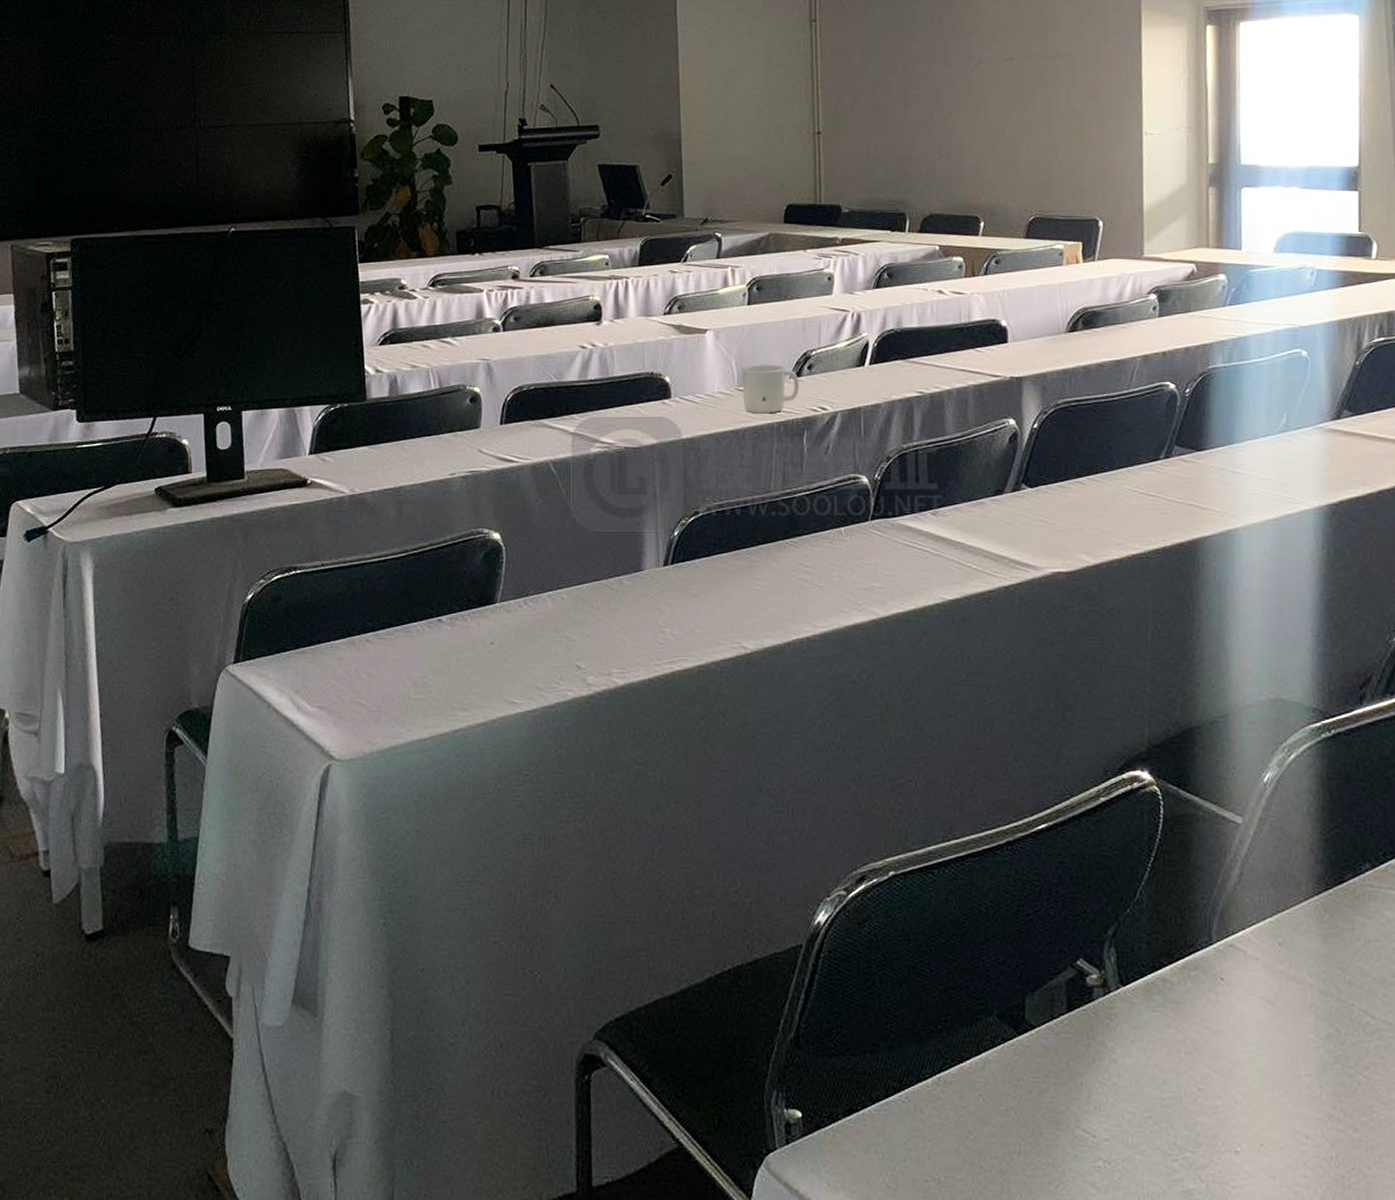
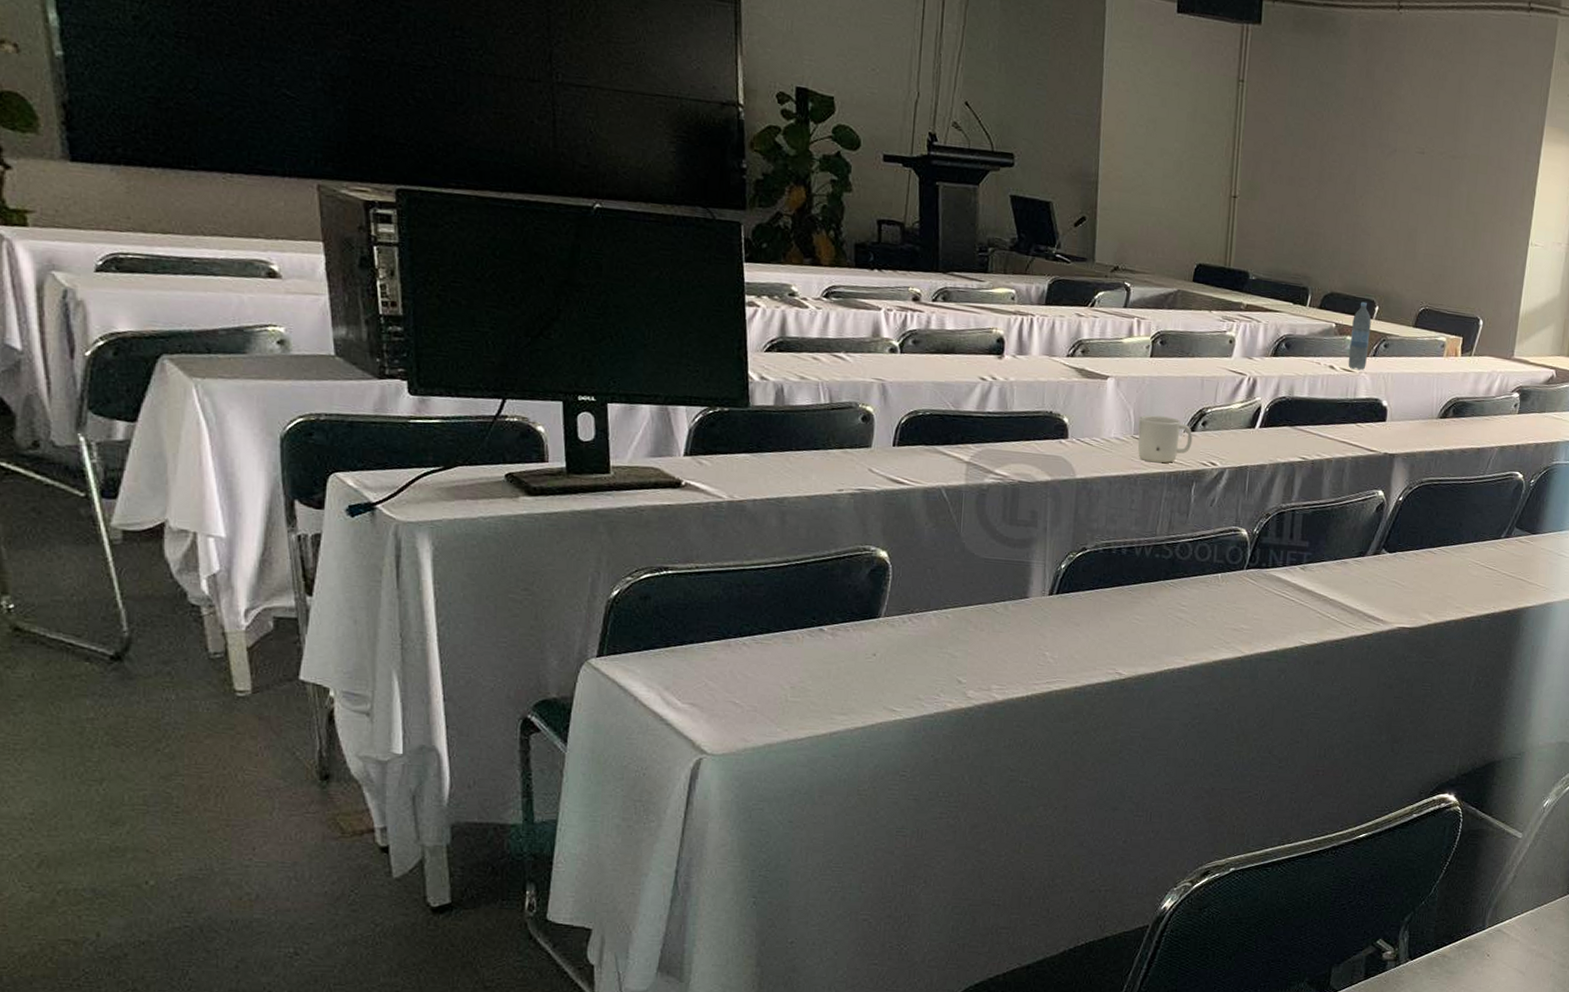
water bottle: none [957,219,978,292] -> present [1348,301,1371,371]

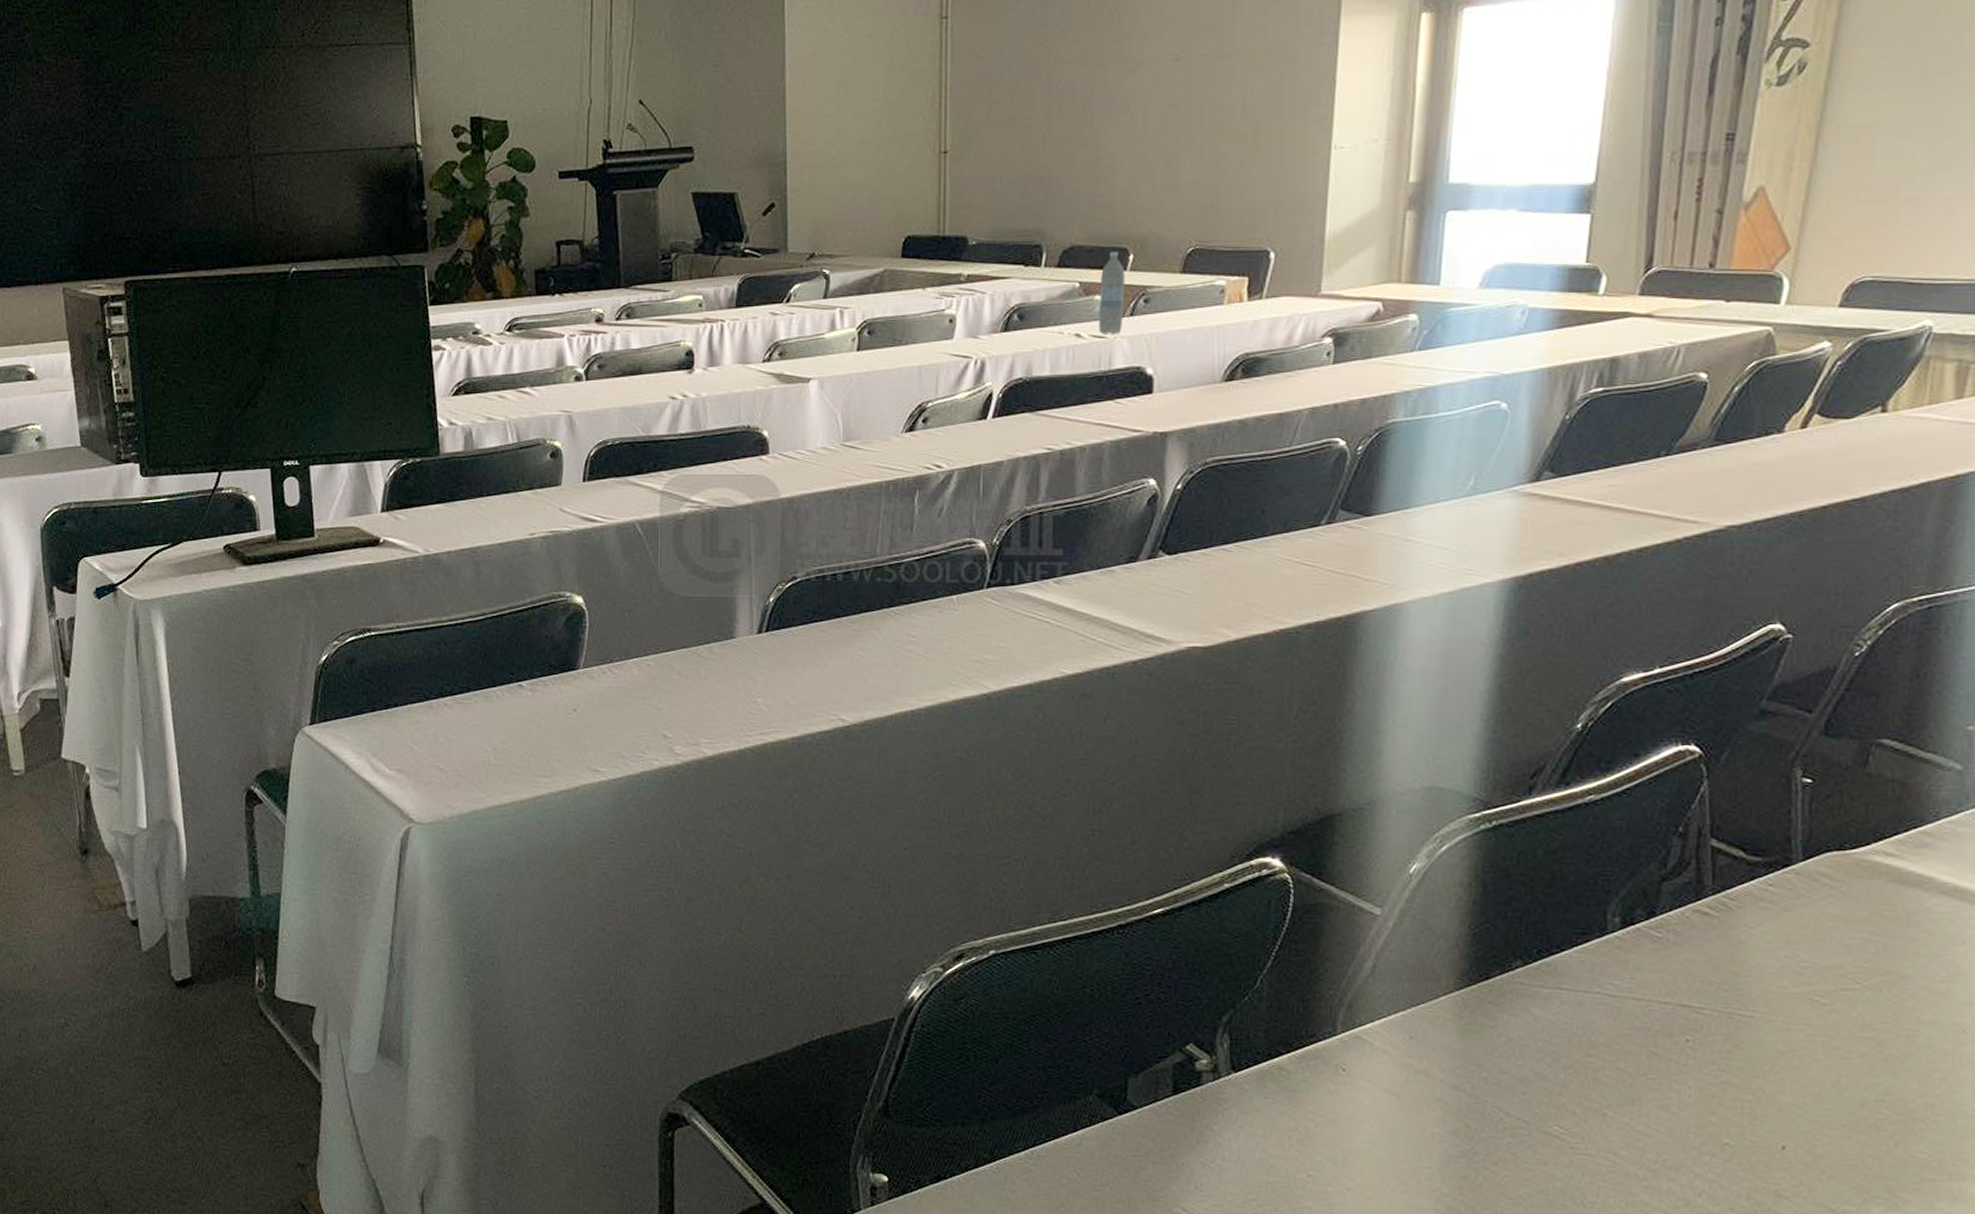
mug: present [1137,415,1193,463] -> none [847,417,912,472]

